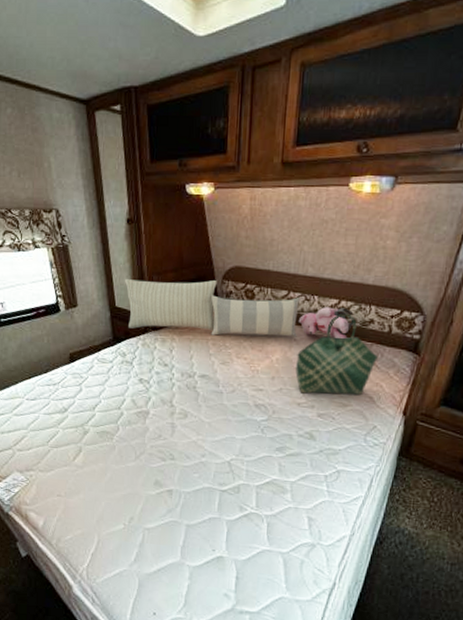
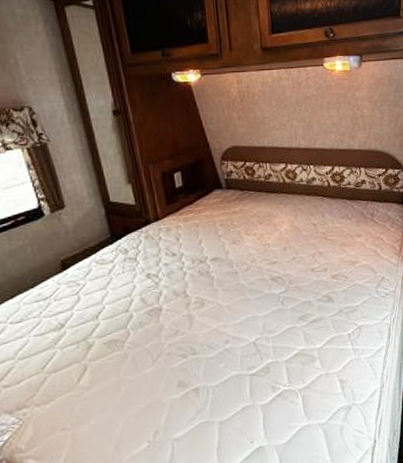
pillow: present [125,278,217,331] -> none [118,162,220,222]
pillow: present [211,295,301,337] -> none [212,169,300,217]
tote bag: present [295,313,379,395] -> none [303,178,375,259]
stuffed bear: present [298,307,354,339] -> none [299,173,348,202]

